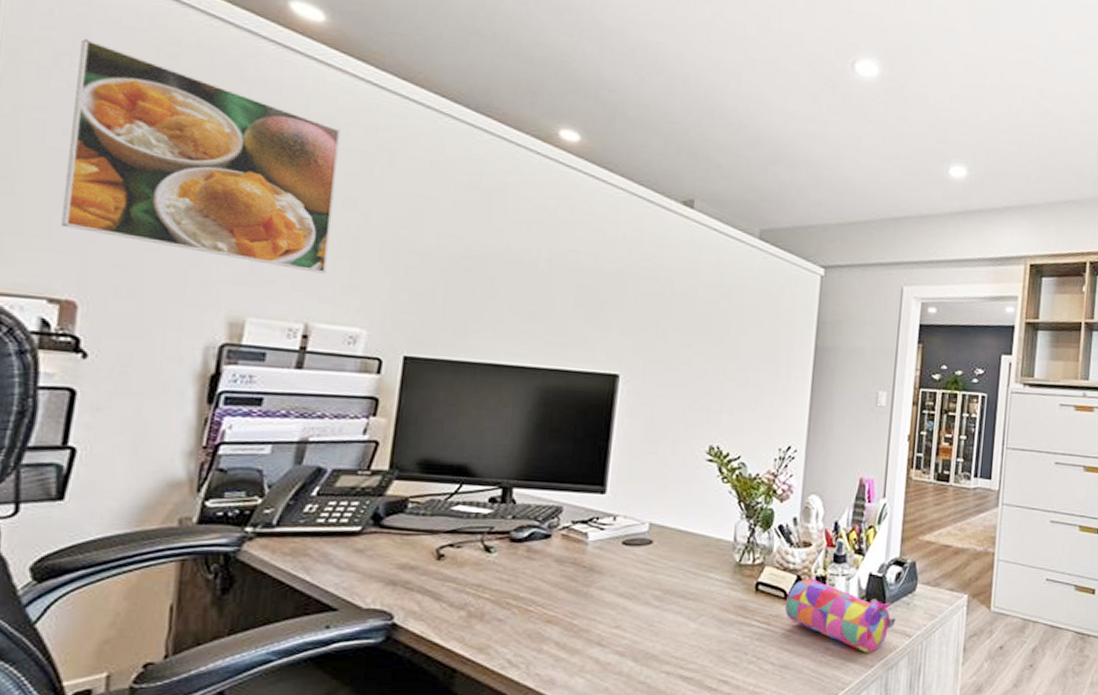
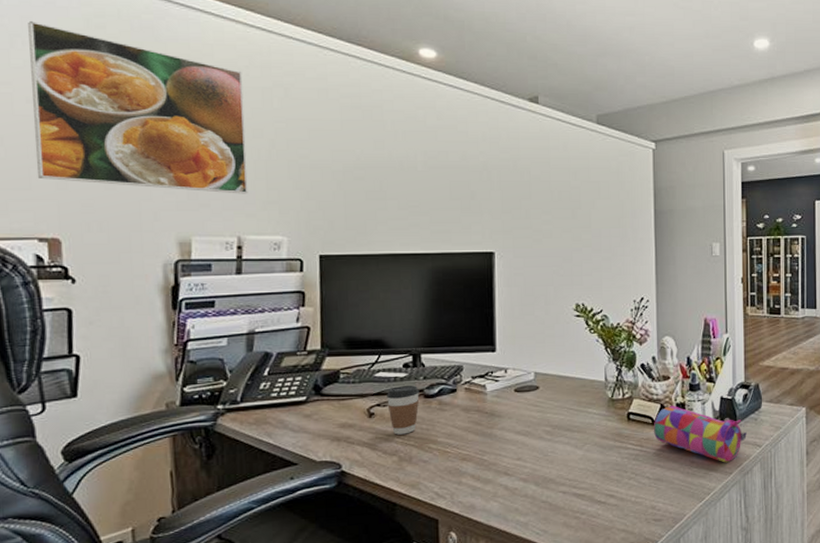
coffee cup: none [462,524,505,585] -> present [387,386,419,435]

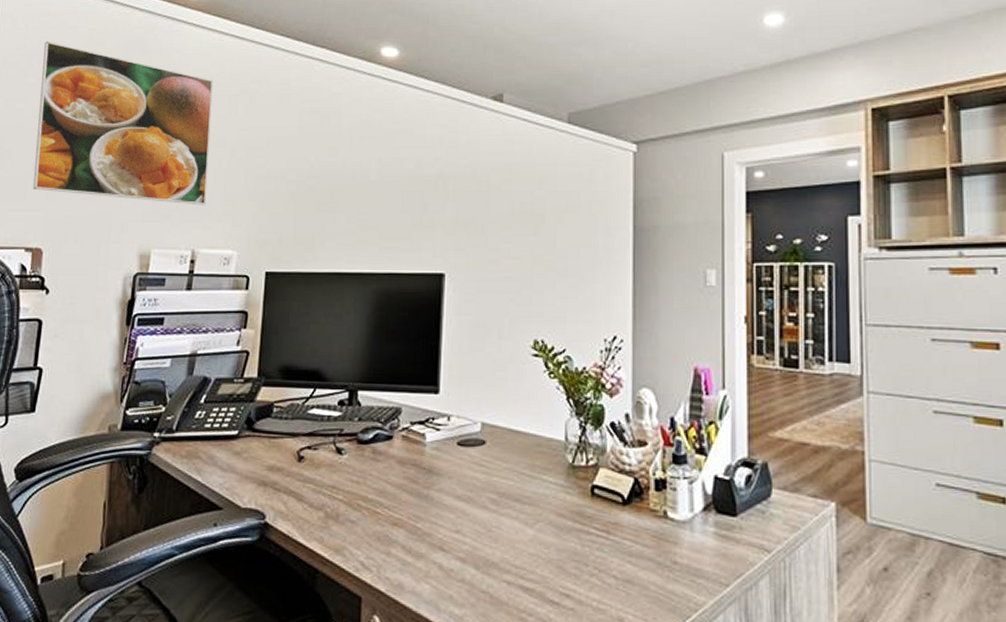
coffee cup: present [387,386,419,435] -> none [318,427,353,486]
pencil case: present [653,405,747,463] -> none [623,480,750,570]

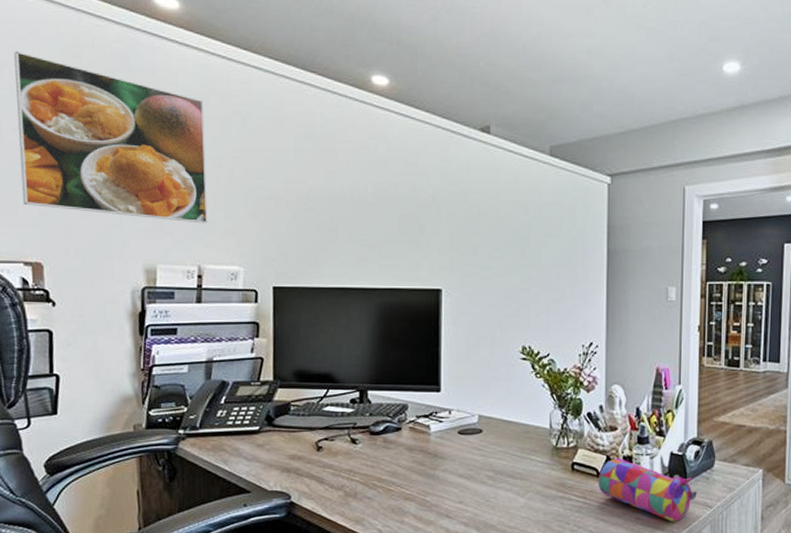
pencil case: none [623,480,750,570] -> present [598,457,697,522]

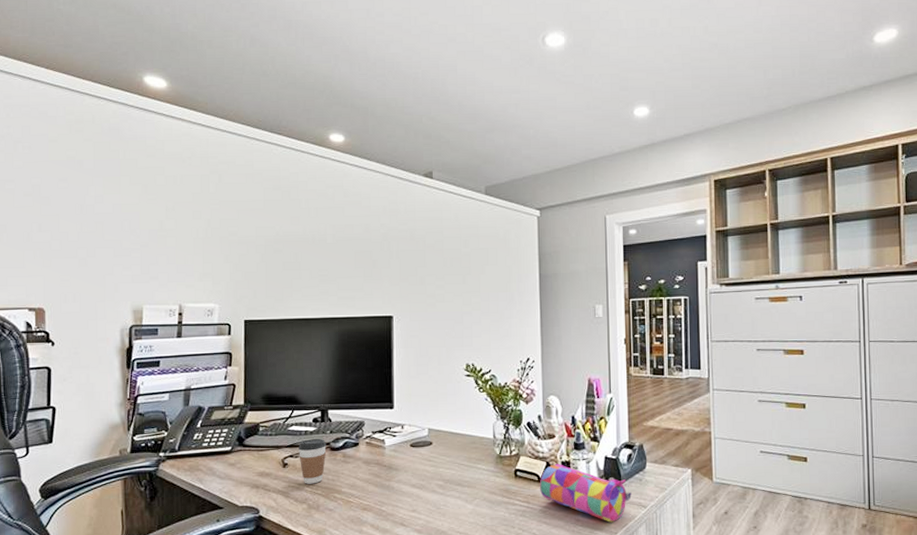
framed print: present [14,50,208,224] -> none [27,129,188,268]
coffee cup: none [334,421,365,470] -> present [298,439,326,484]

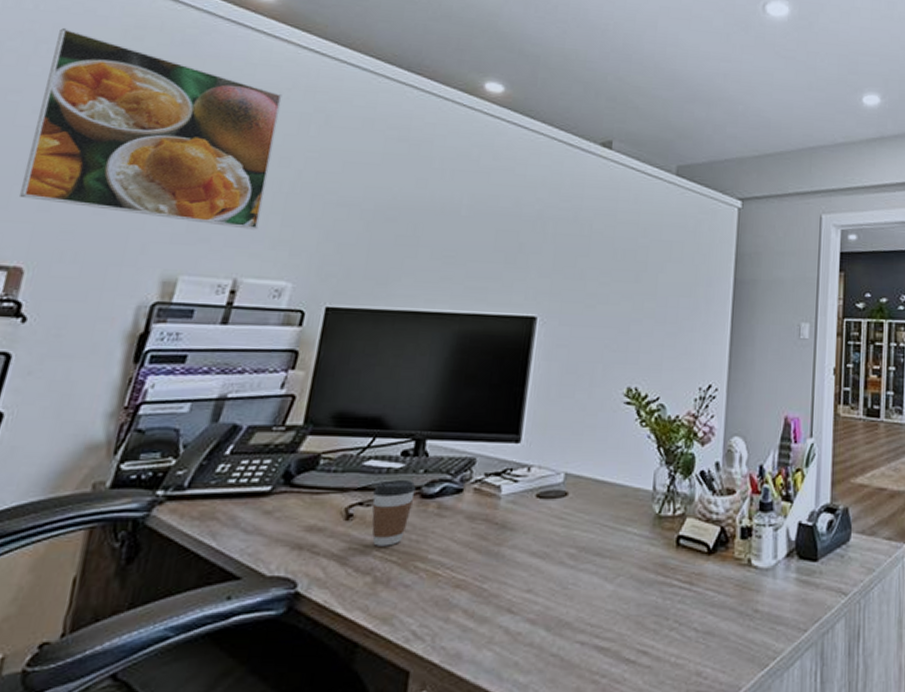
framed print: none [27,129,188,268] -> present [19,27,283,230]
pencil case: present [539,463,632,522] -> none [708,529,829,615]

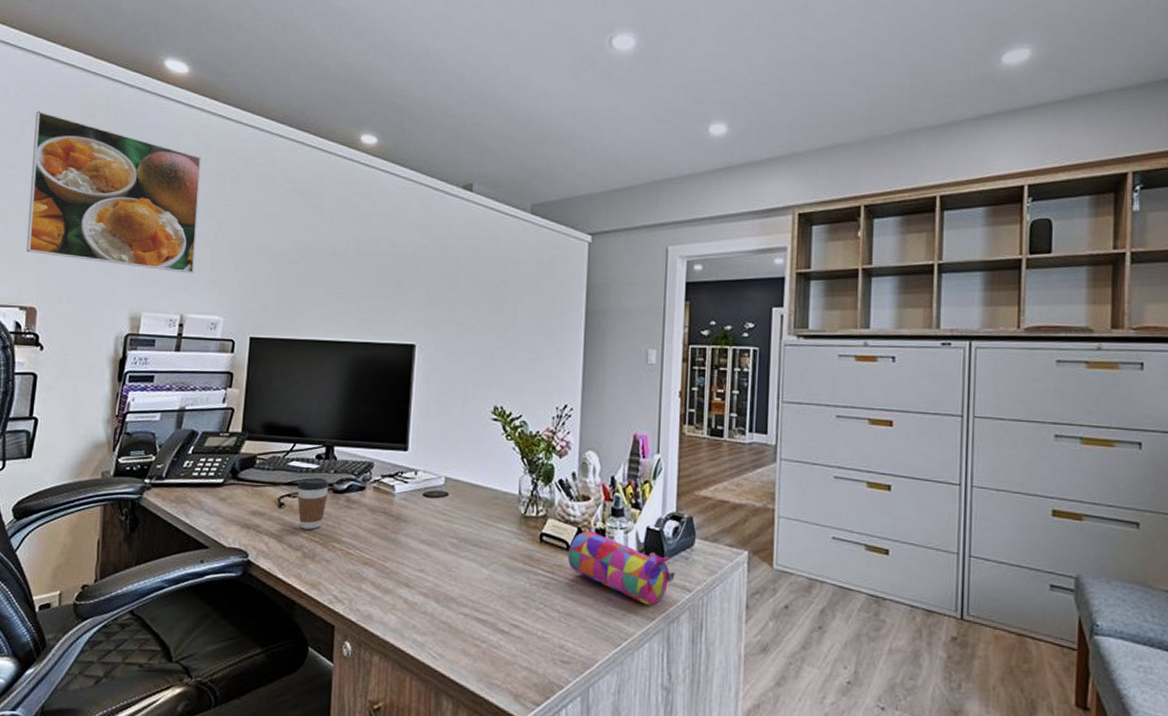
pencil case: none [708,529,829,615] -> present [567,530,675,606]

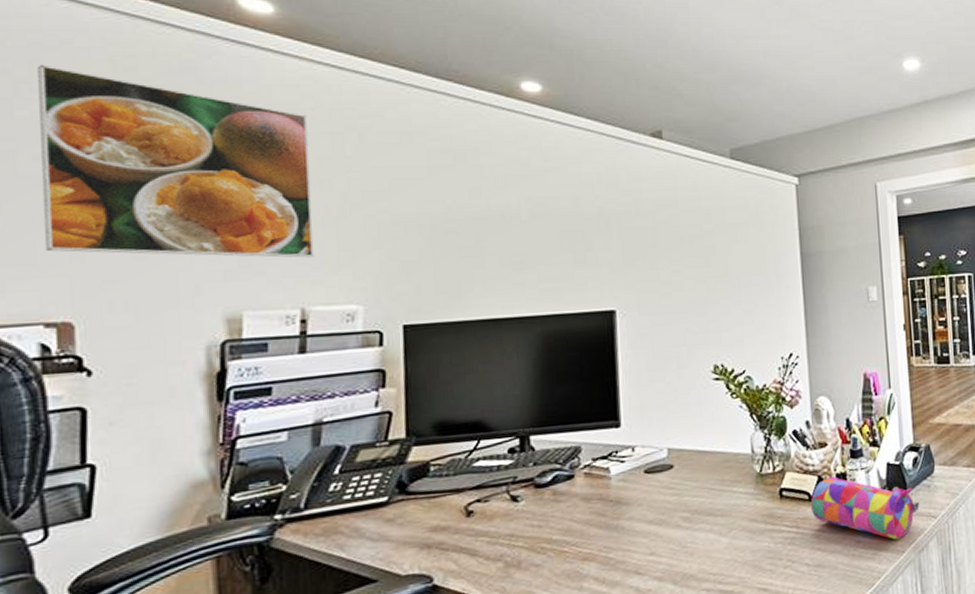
coffee cup: present [297,478,329,530] -> none [489,474,529,536]

